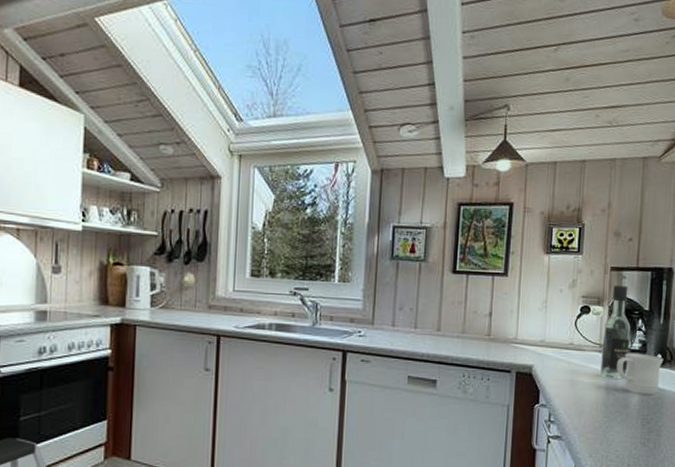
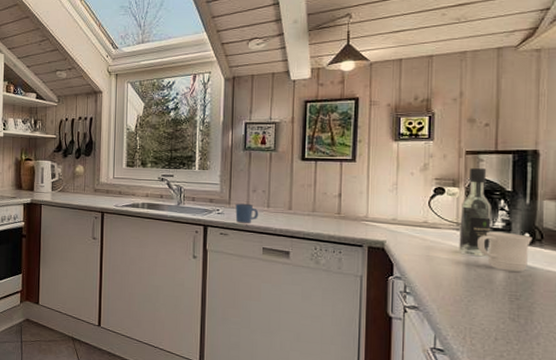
mug: none [379,323,405,349] -> present [235,203,259,225]

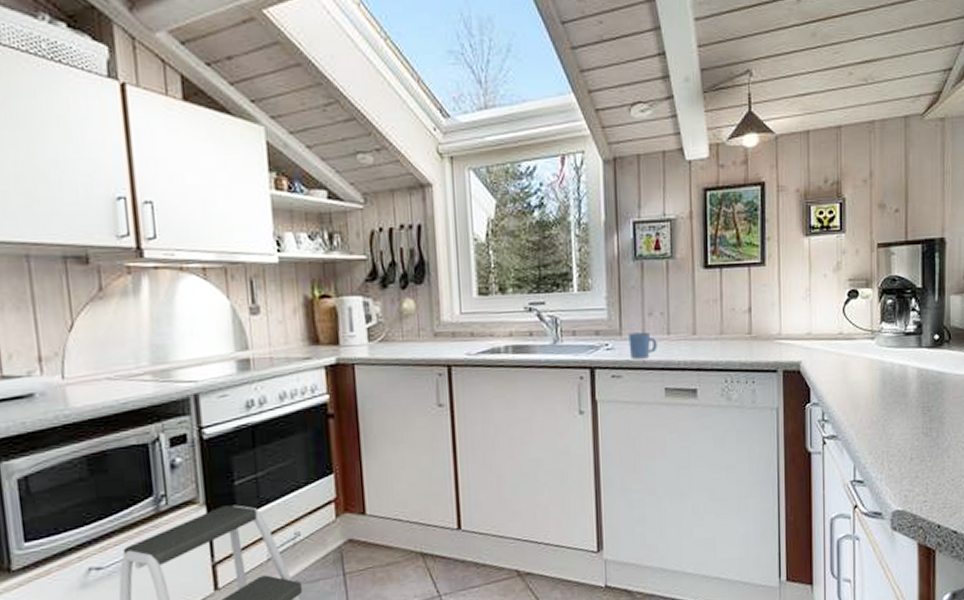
bottle: present [459,168,491,257] -> none [874,263,904,368]
mug: present [477,231,533,272] -> none [892,335,942,380]

